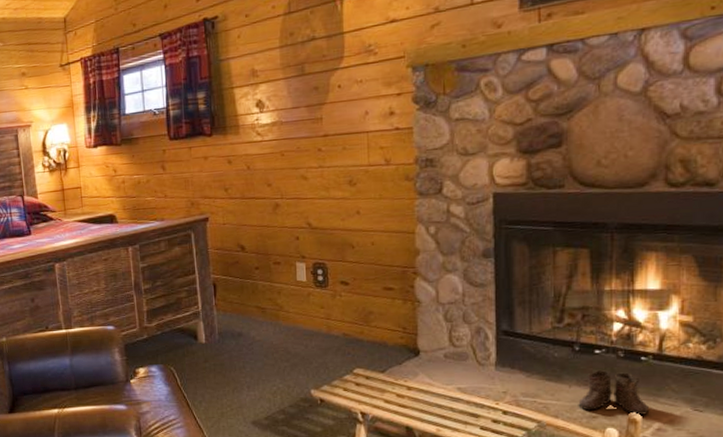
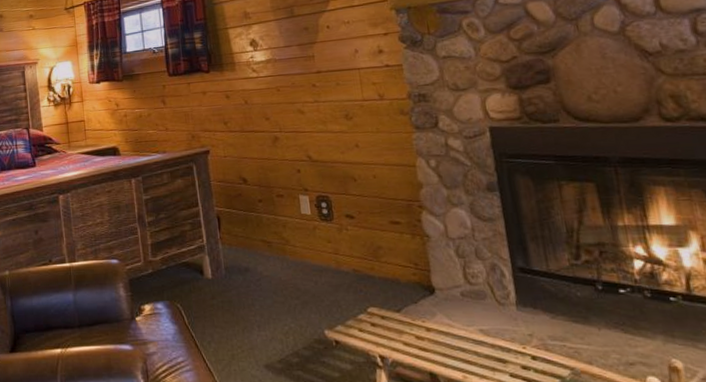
boots: present [578,370,650,415] -> none [611,312,691,362]

